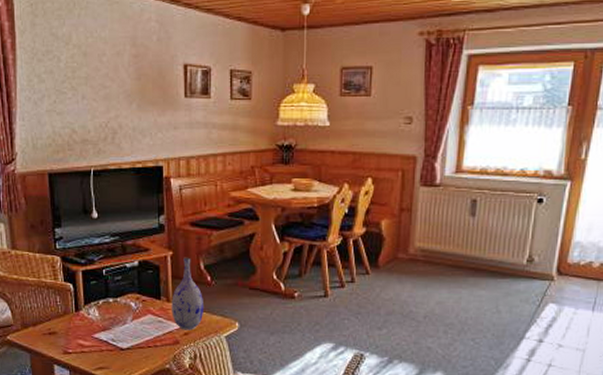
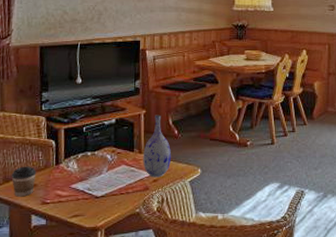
coffee cup: none [29,311,56,345] -> present [11,166,37,197]

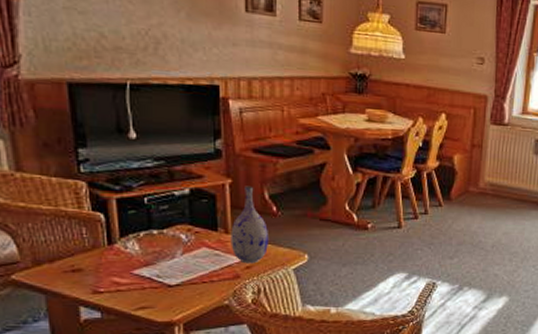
coffee cup: present [11,166,37,197] -> none [43,245,81,284]

